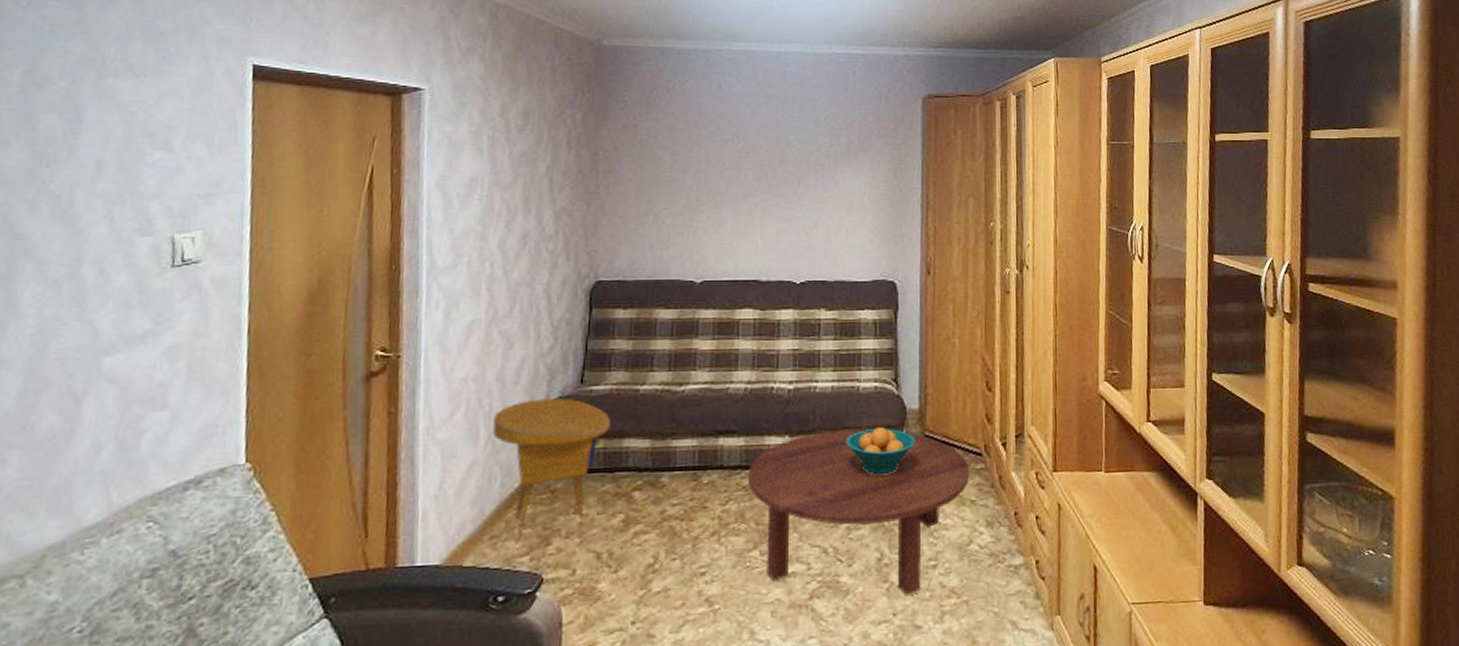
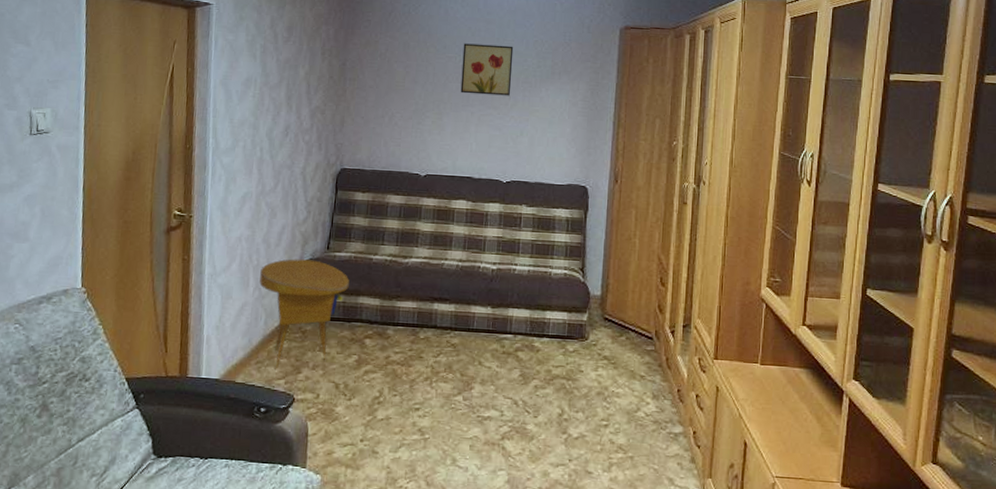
wall art: none [740,122,801,182] -> present [460,43,514,96]
coffee table: present [747,428,971,595] -> none [455,305,642,446]
fruit bowl: present [846,426,915,475] -> none [538,306,596,347]

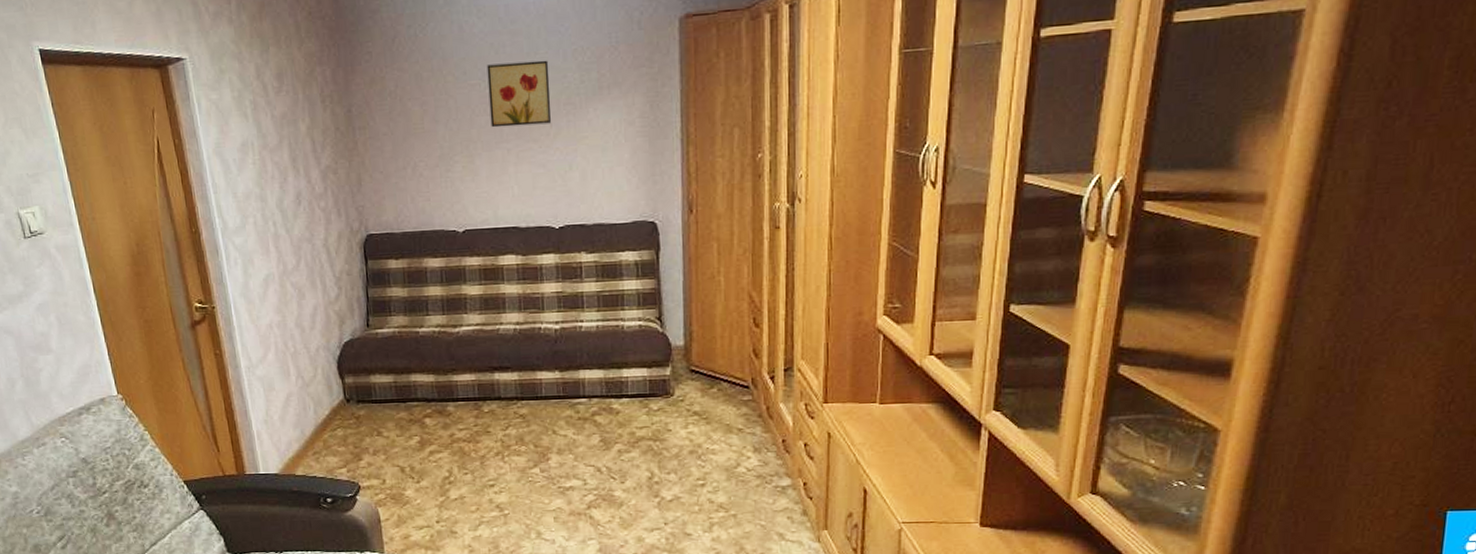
side table: present [259,259,349,371] -> none [299,340,398,460]

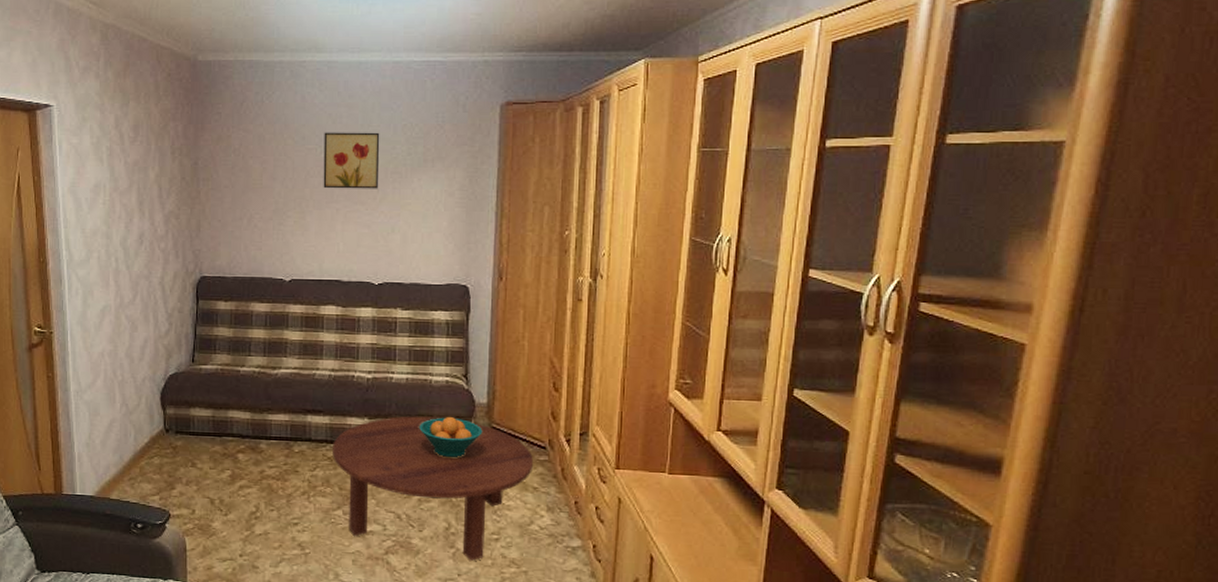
coffee table: none [523,363,737,508] -> present [331,416,534,561]
fruit bowl: none [614,362,681,406] -> present [419,416,483,458]

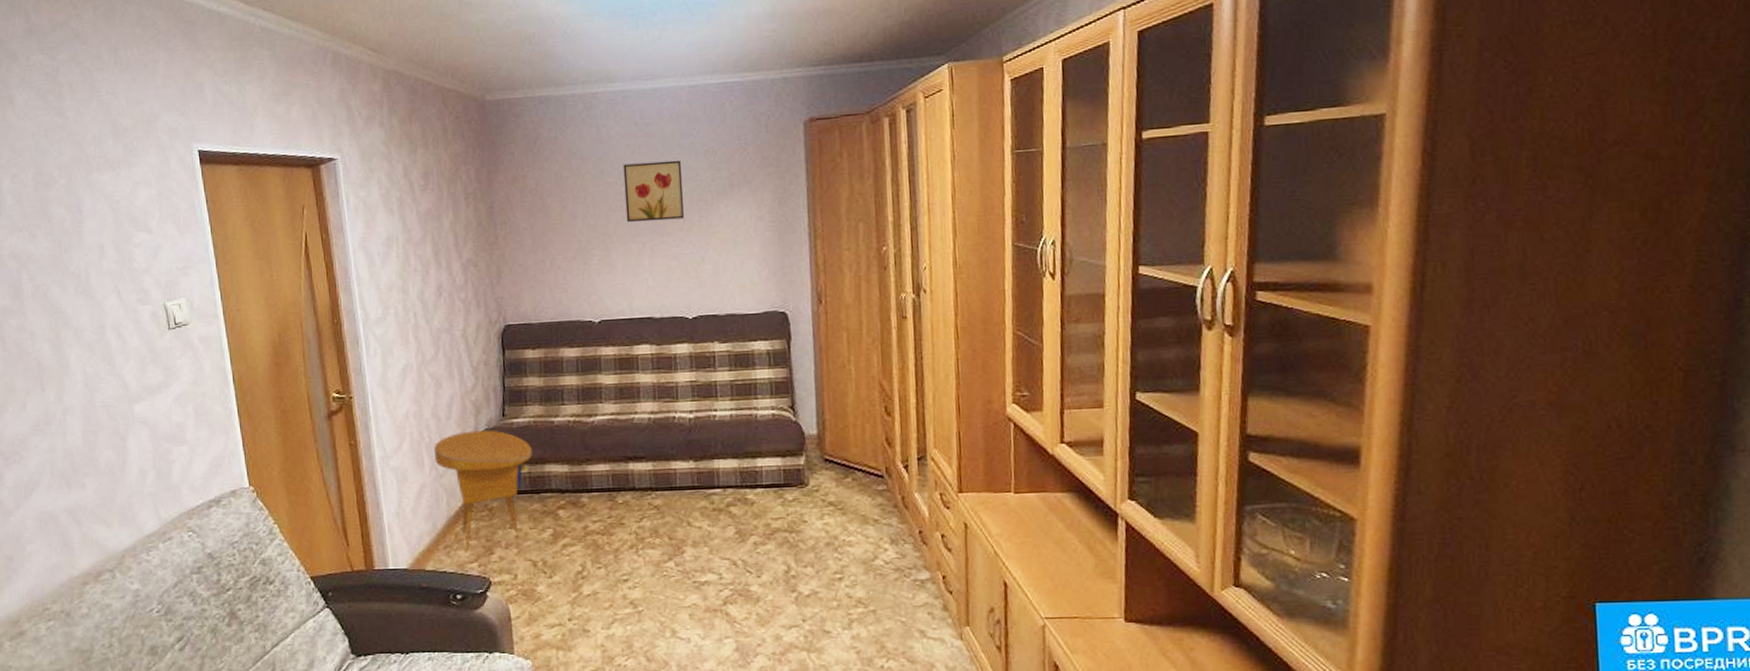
side table: none [126,373,217,487] -> present [434,430,532,554]
coffee table: present [331,416,534,561] -> none [657,453,873,604]
fruit bowl: present [419,416,483,458] -> none [748,451,815,496]

